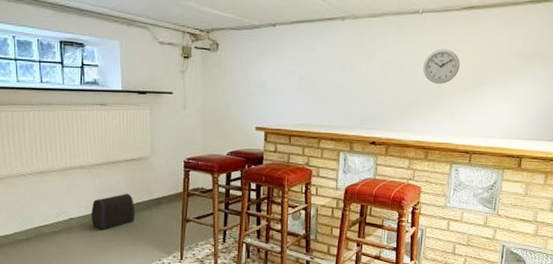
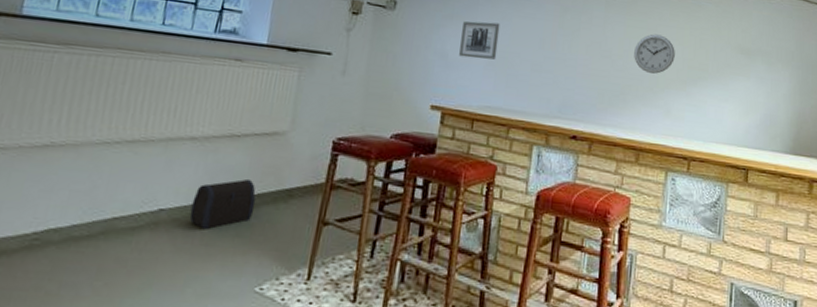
wall art: none [274,53,306,86] -> present [459,21,500,60]

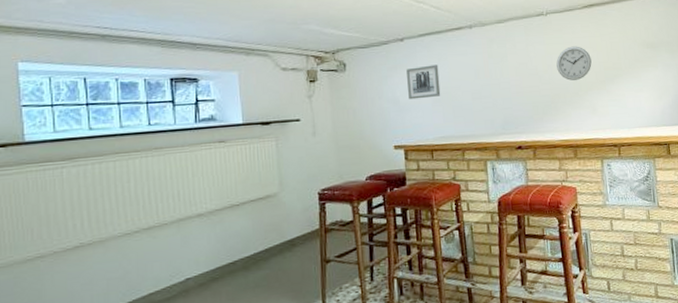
treasure chest: present [189,178,256,230] -> none [212,238,266,288]

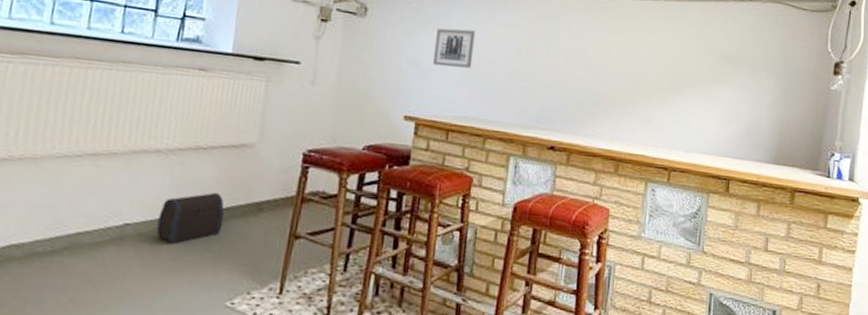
treasure chest: none [212,238,266,288] -> present [156,192,225,245]
wall clock: present [556,46,592,81] -> none [614,41,657,83]

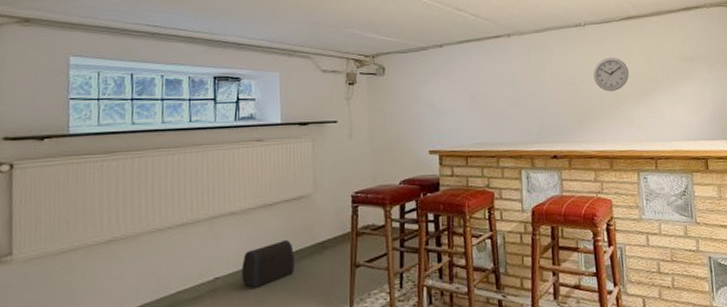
wall art: present [433,28,476,68] -> none [444,71,478,105]
wall clock: none [614,41,657,83] -> present [593,57,629,91]

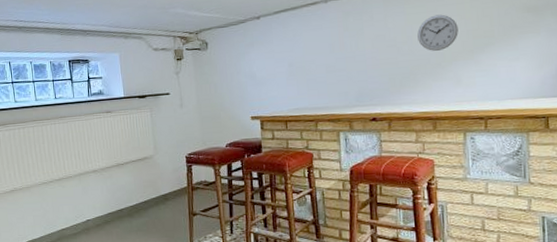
treasure chest: present [241,239,295,289] -> none [105,192,145,229]

